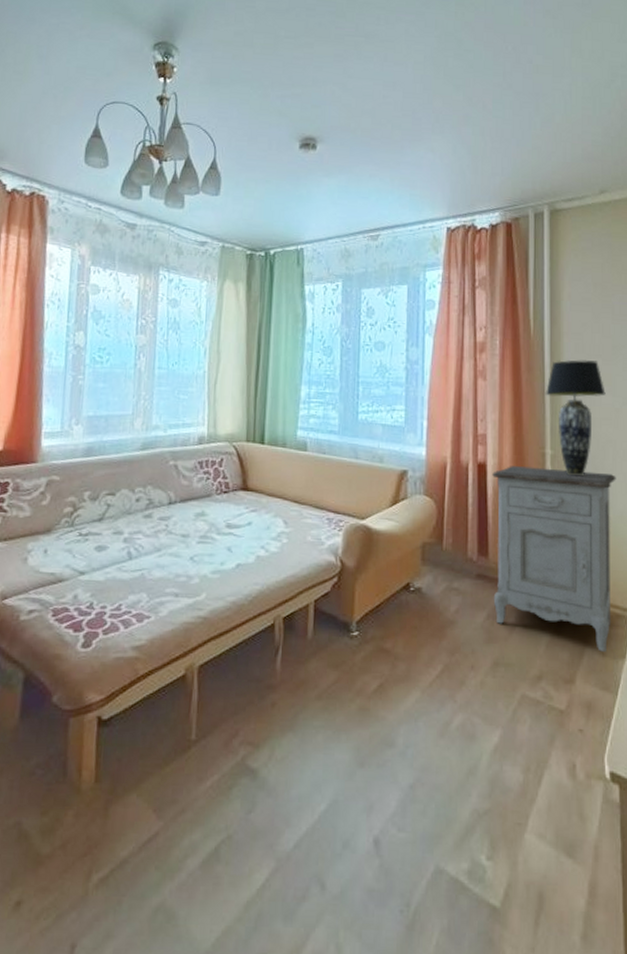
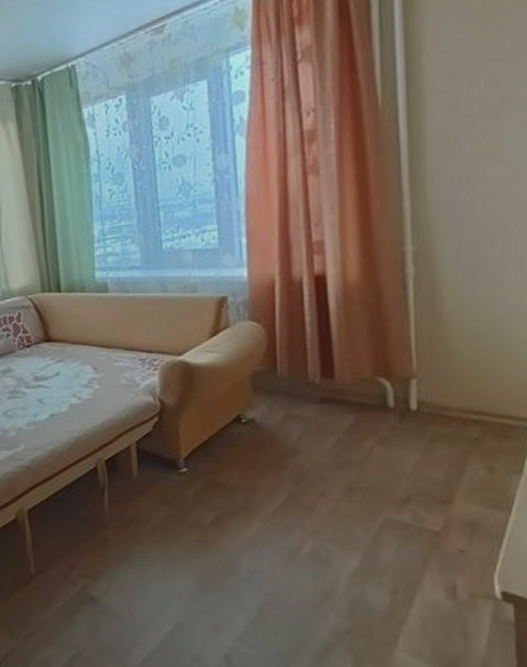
nightstand: present [492,466,616,652] -> none [334,262,508,468]
table lamp: present [545,360,606,477] -> none [401,121,491,273]

